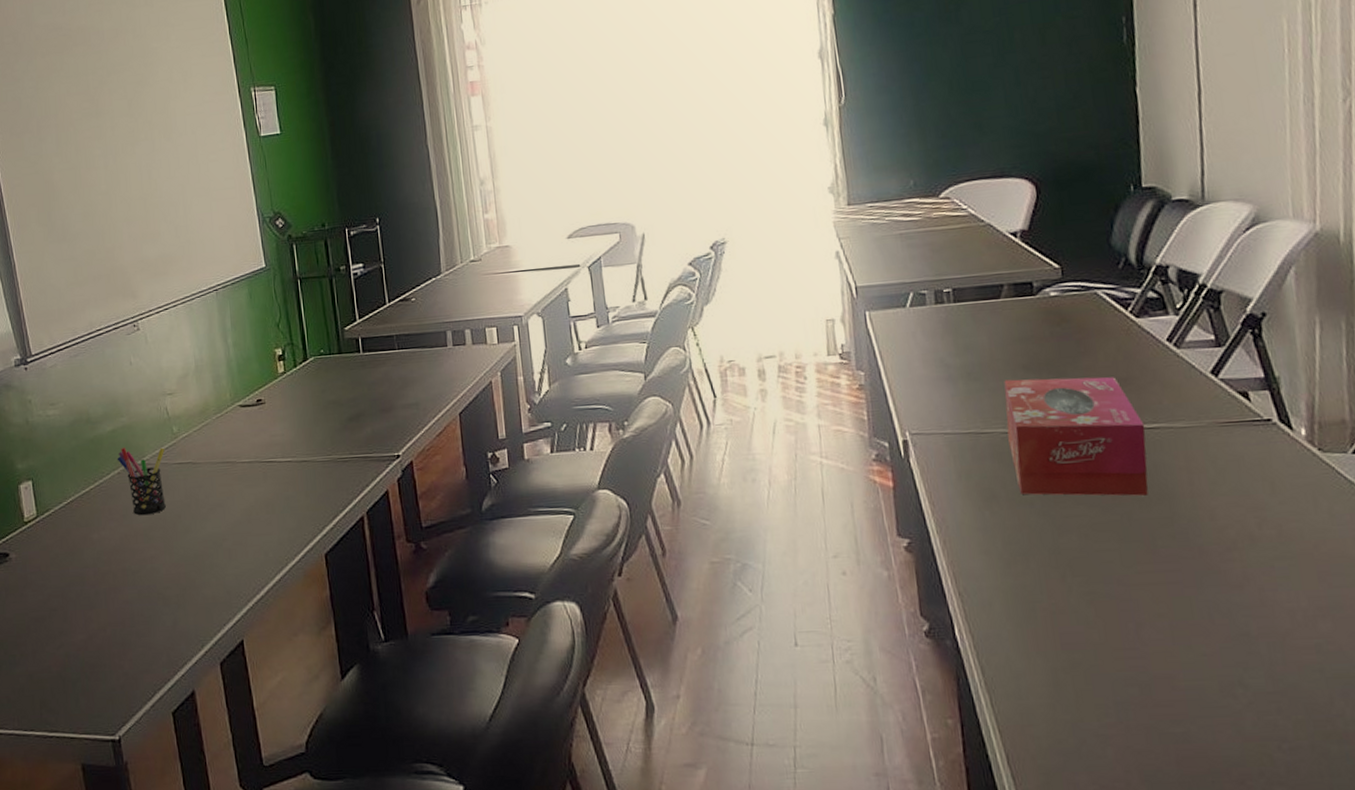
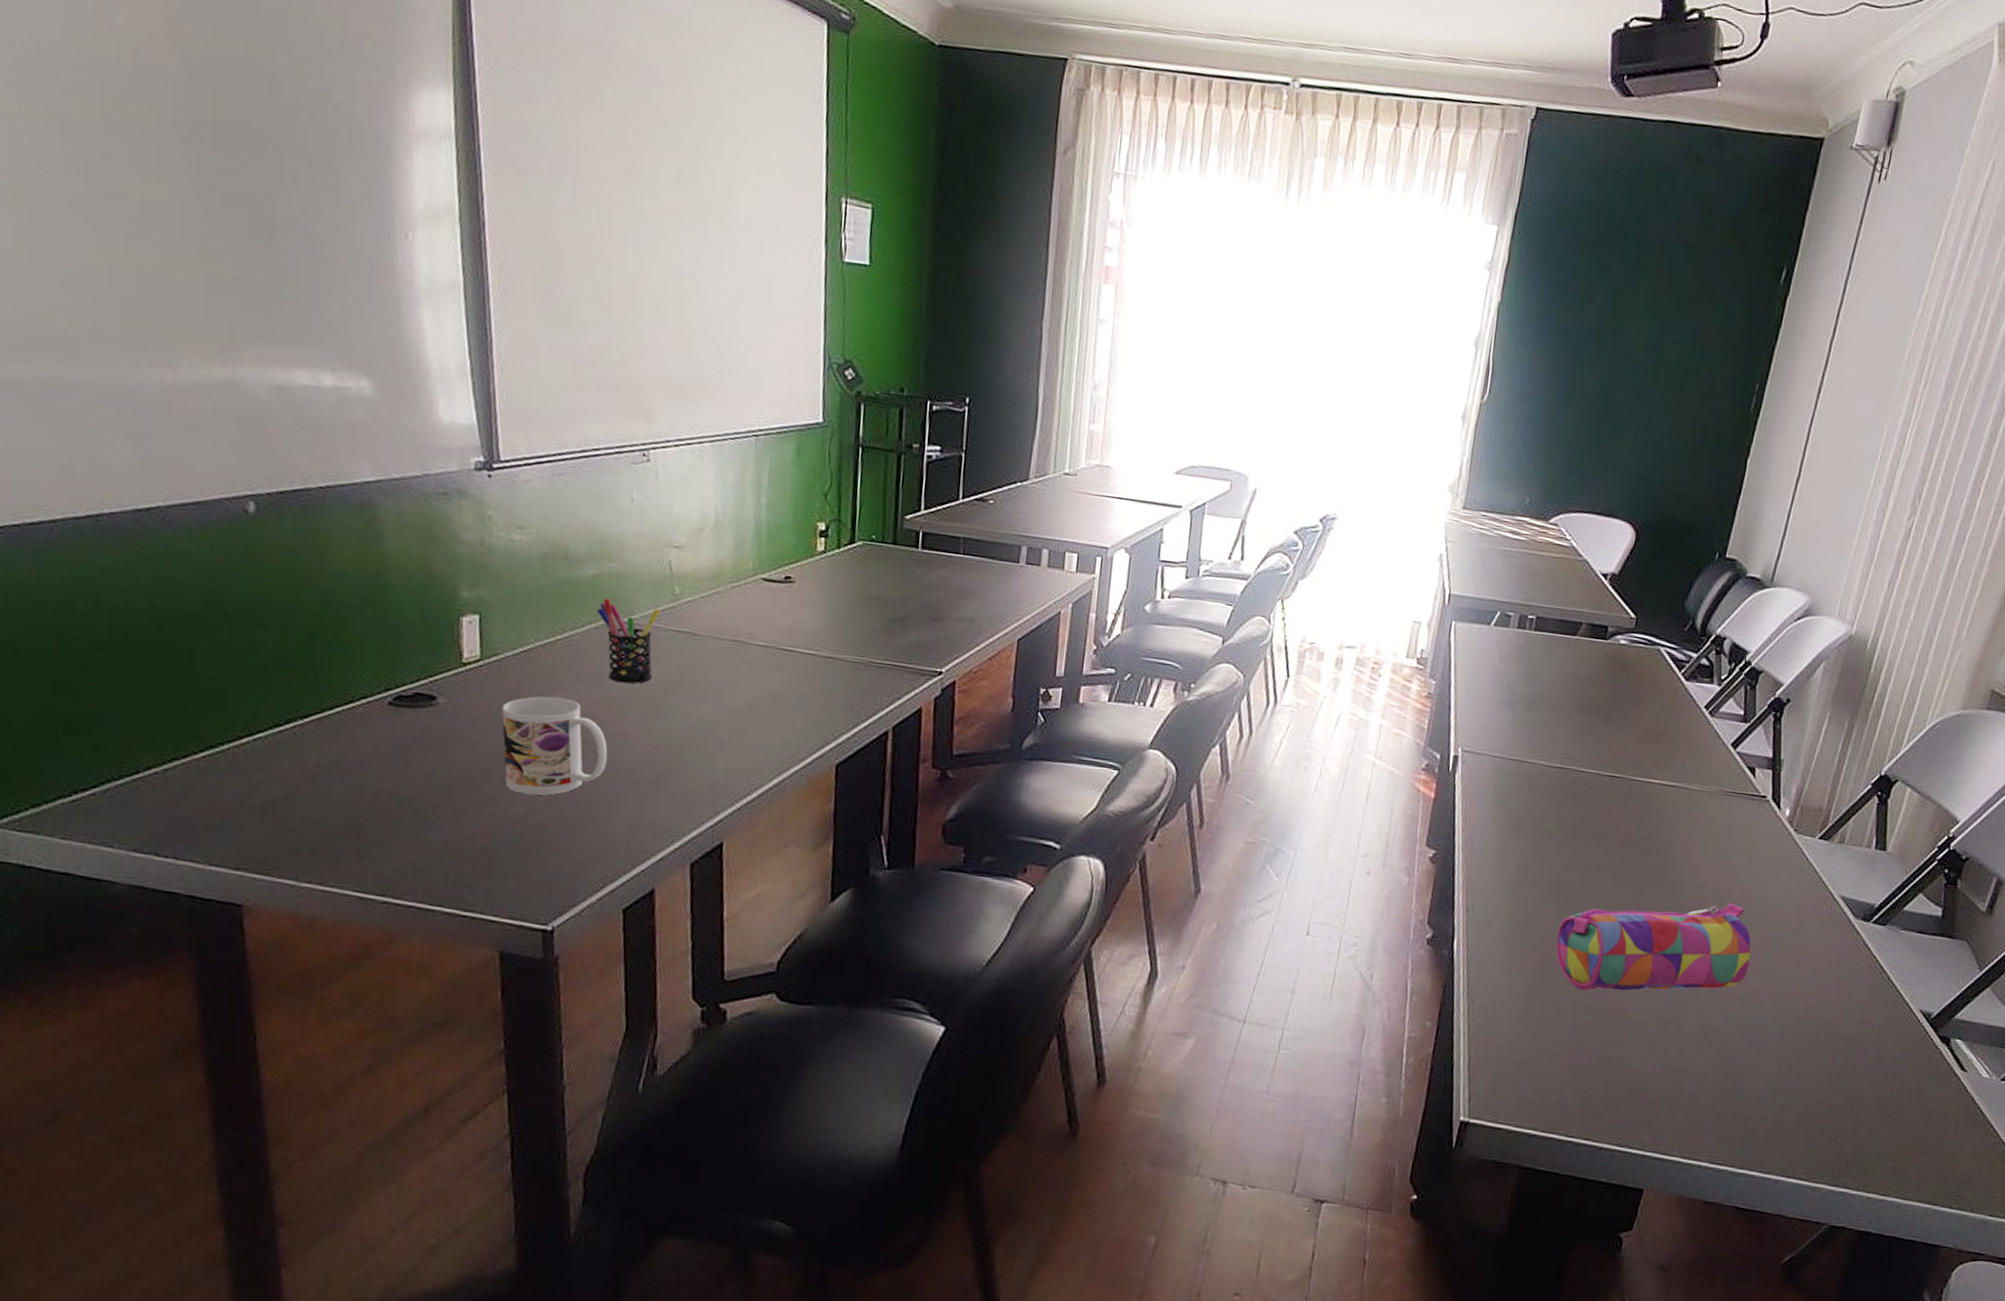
mug: none [57,536,142,624] -> present [501,696,608,795]
tissue box: present [1004,377,1148,496] -> none [1543,715,1665,846]
pencil case: none [1068,541,1313,663] -> present [1556,903,1751,991]

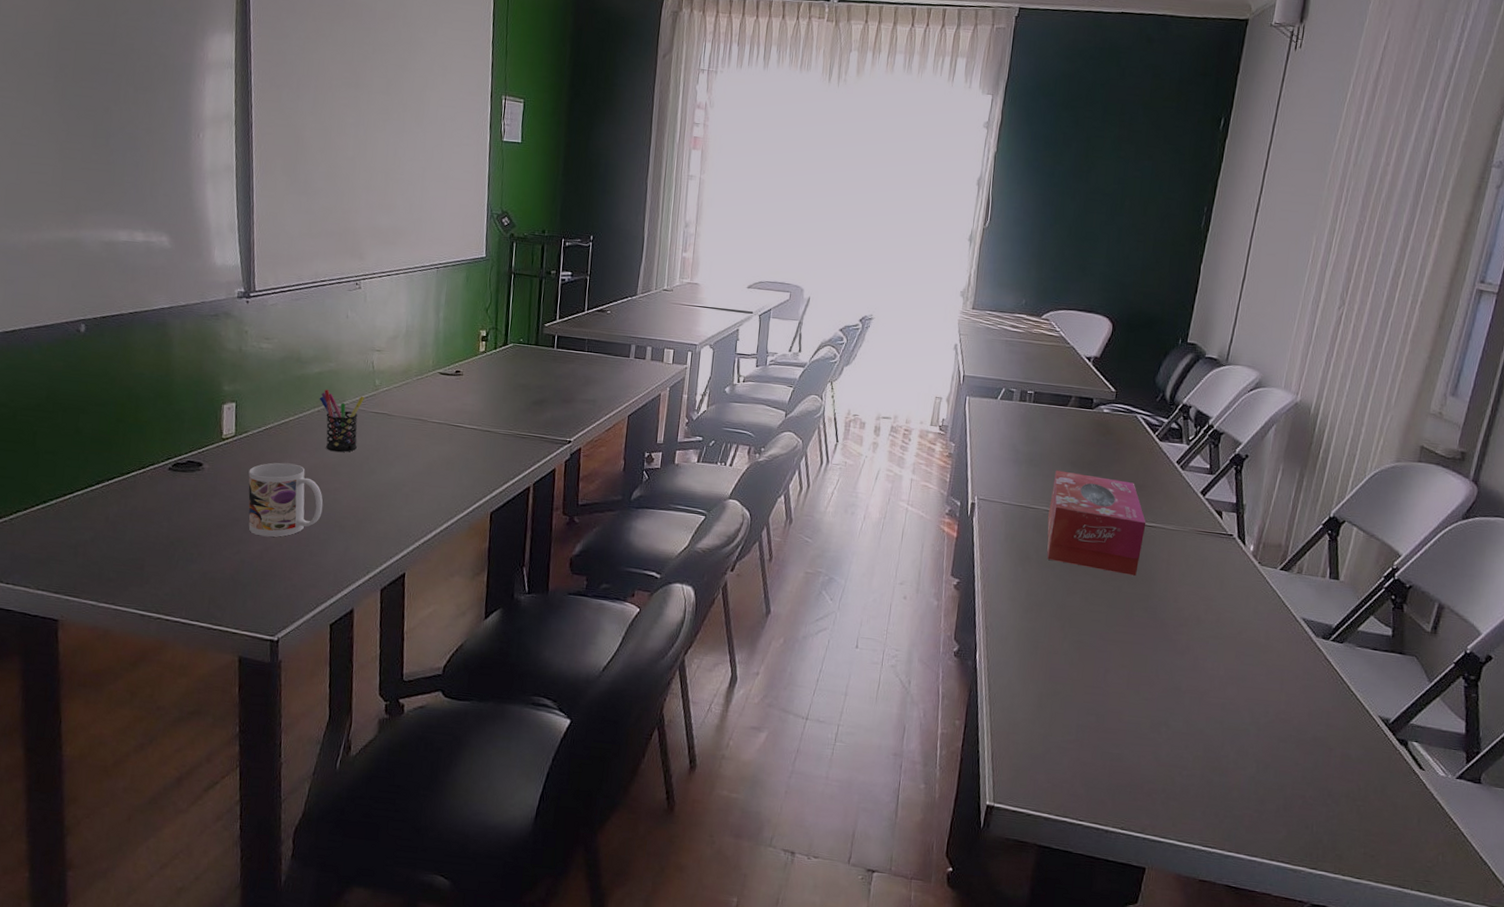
tissue box: none [1543,715,1665,846] -> present [1046,470,1146,576]
pencil case: present [1556,903,1751,991] -> none [1061,623,1227,697]

